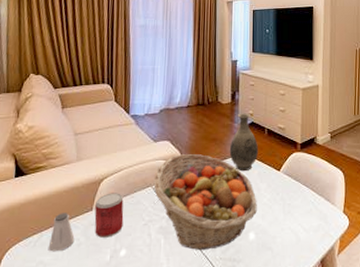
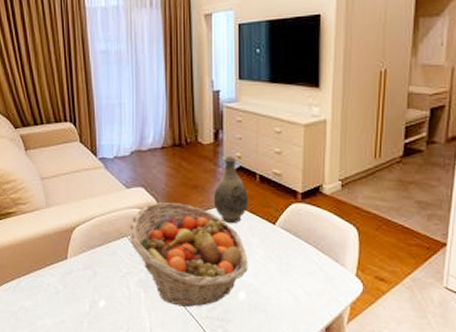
saltshaker: present [48,213,75,252] -> none [27,260,52,298]
beverage can: present [94,193,124,238] -> none [70,242,100,288]

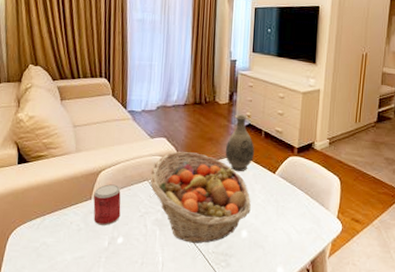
beverage can: none [70,242,100,288] -> present [93,184,121,226]

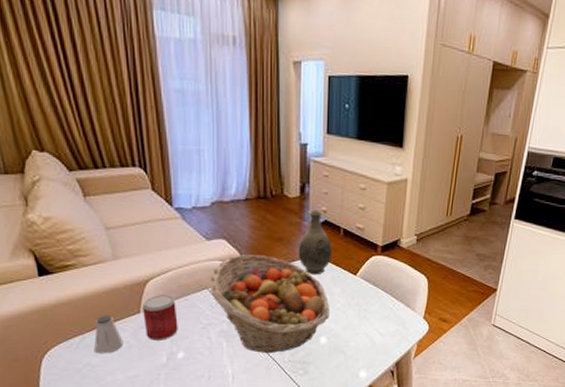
saltshaker: none [50,200,75,235] -> present [93,315,124,354]

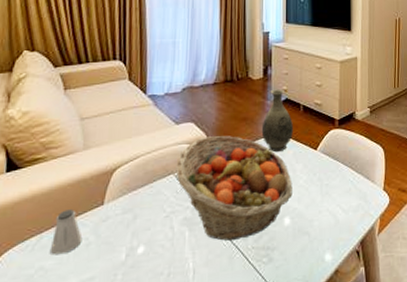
beverage can: present [143,295,178,341] -> none [106,183,142,235]

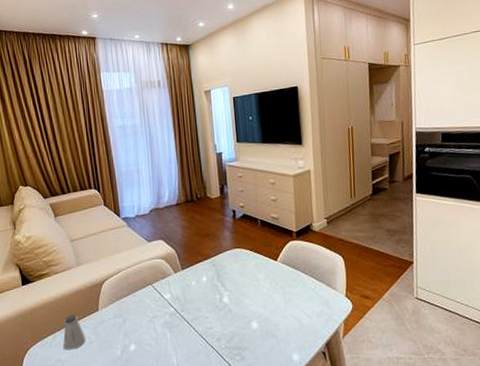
fruit basket: present [175,136,293,242] -> none [152,250,258,342]
vase: present [261,89,294,153] -> none [223,205,254,264]

